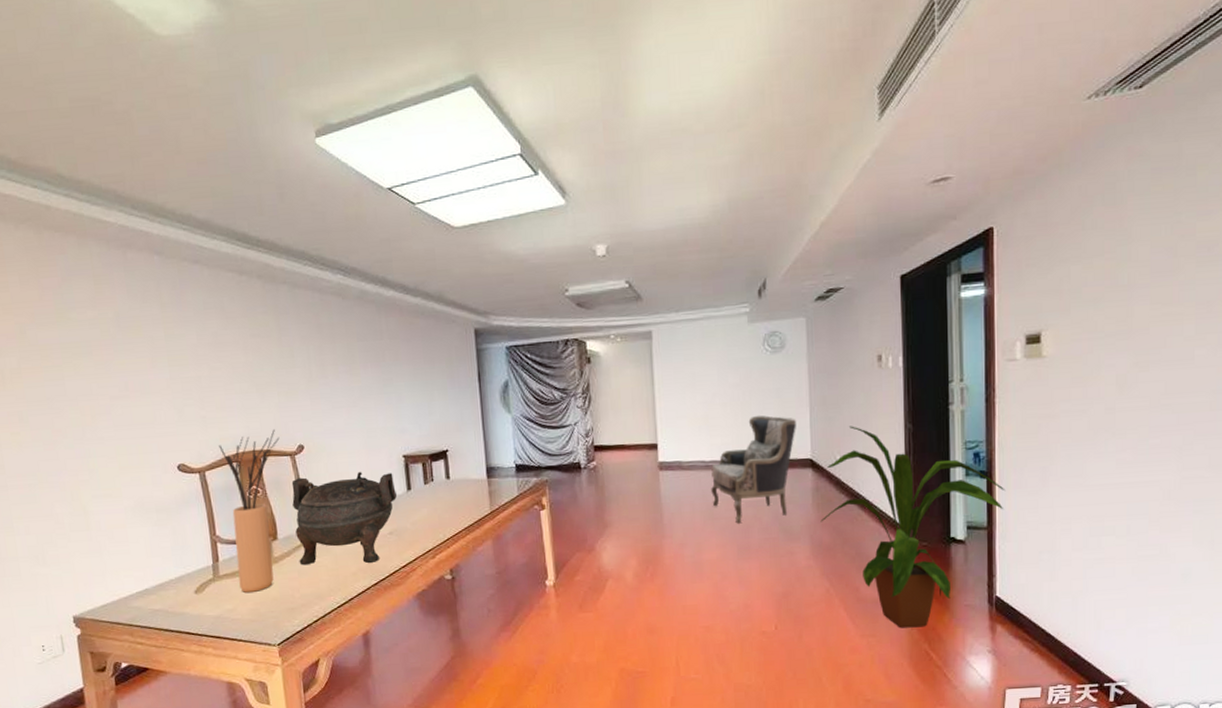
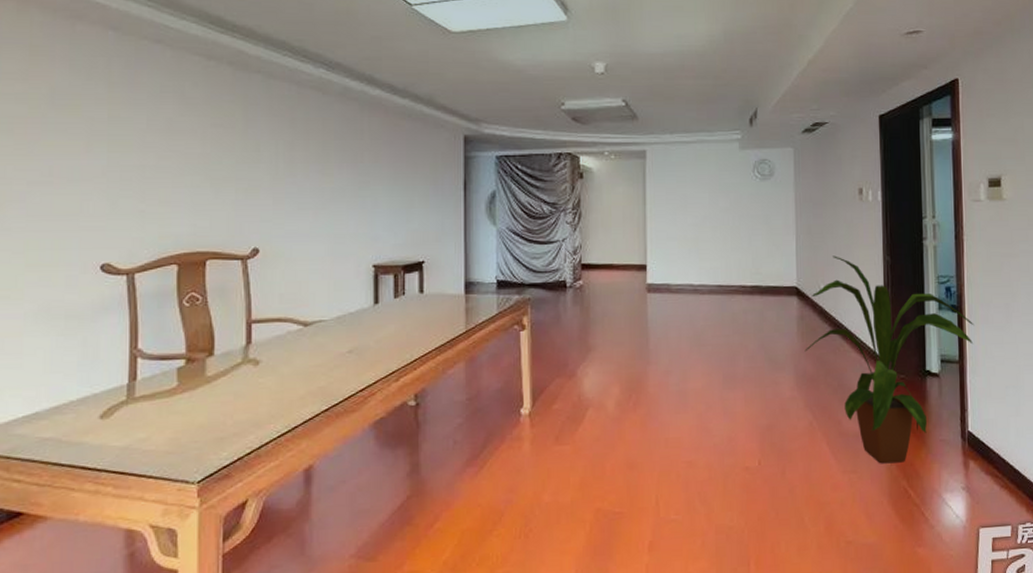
vase: present [219,429,280,592] -> none [156,229,231,418]
incense burner: present [291,471,397,564] -> none [237,280,361,386]
armchair: present [711,415,796,524] -> none [699,240,783,351]

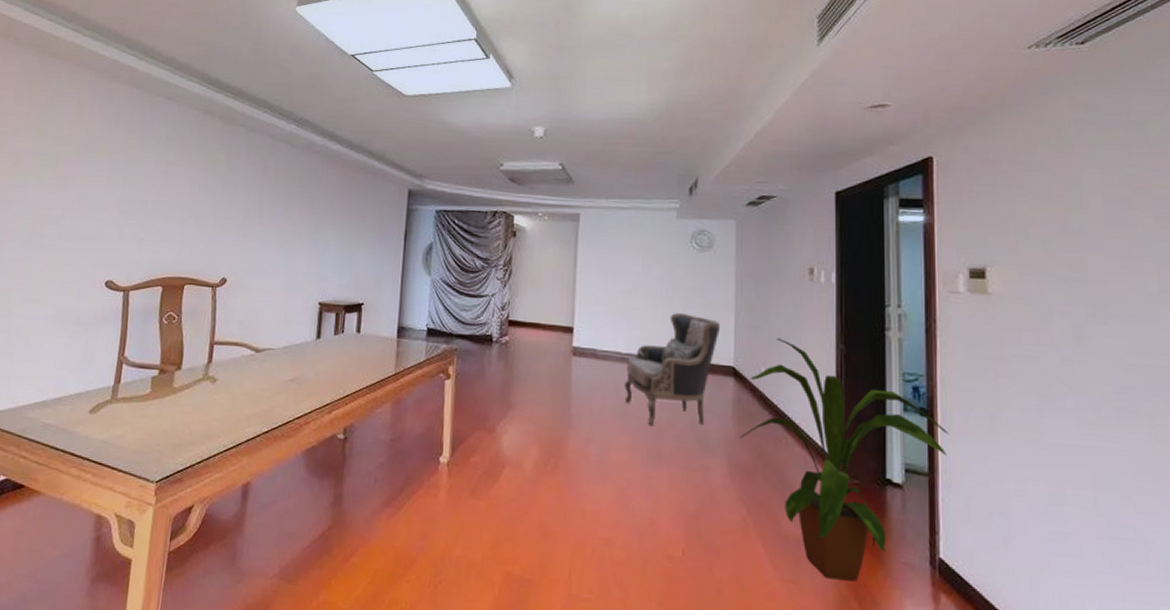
armchair: none [699,240,783,351] -> present [625,312,720,426]

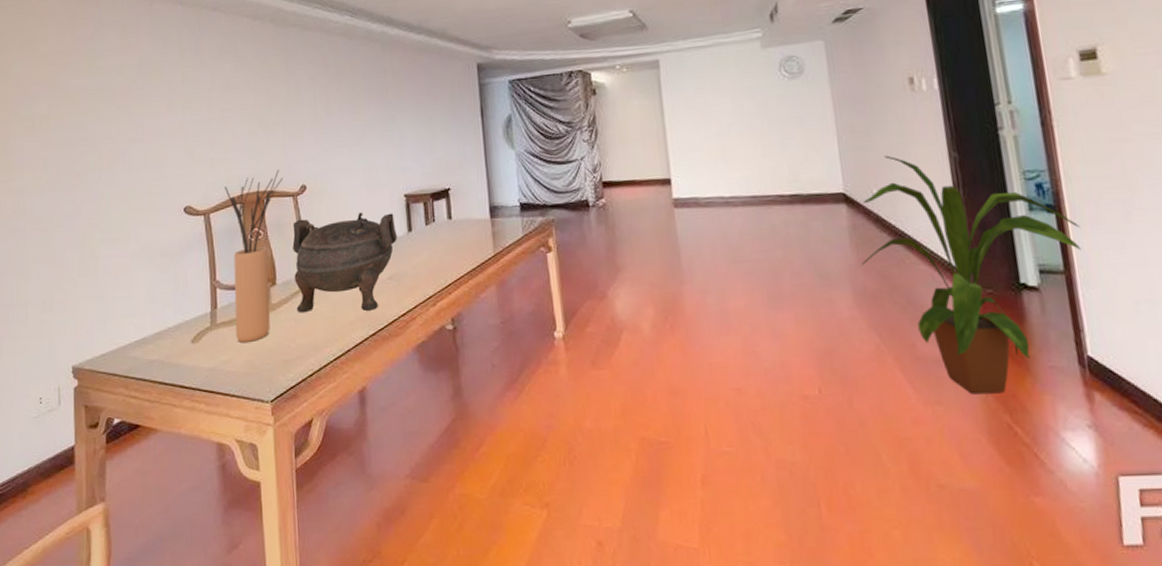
vase: none [134,259,206,421] -> present [225,169,283,342]
incense burner: none [196,310,306,408] -> present [292,211,397,312]
armchair: present [625,312,720,426] -> none [731,145,824,268]

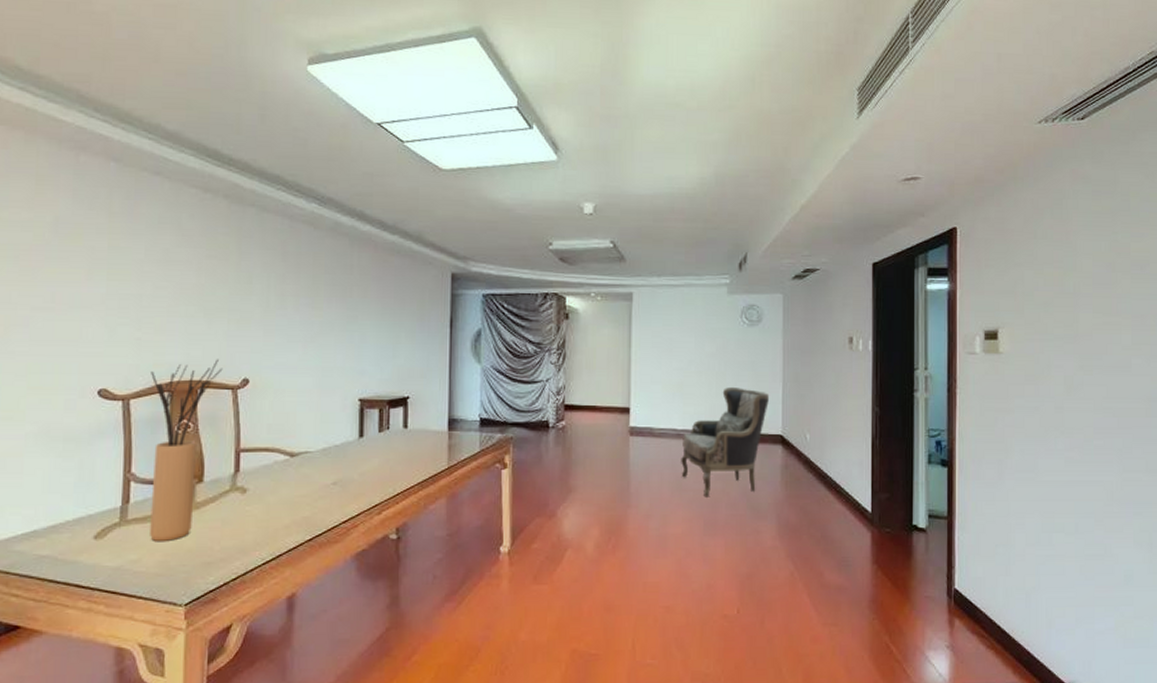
incense burner: present [292,211,397,312] -> none [224,412,346,515]
armchair: none [731,145,824,268] -> present [681,386,769,497]
house plant: present [861,155,1081,395] -> none [788,405,965,618]

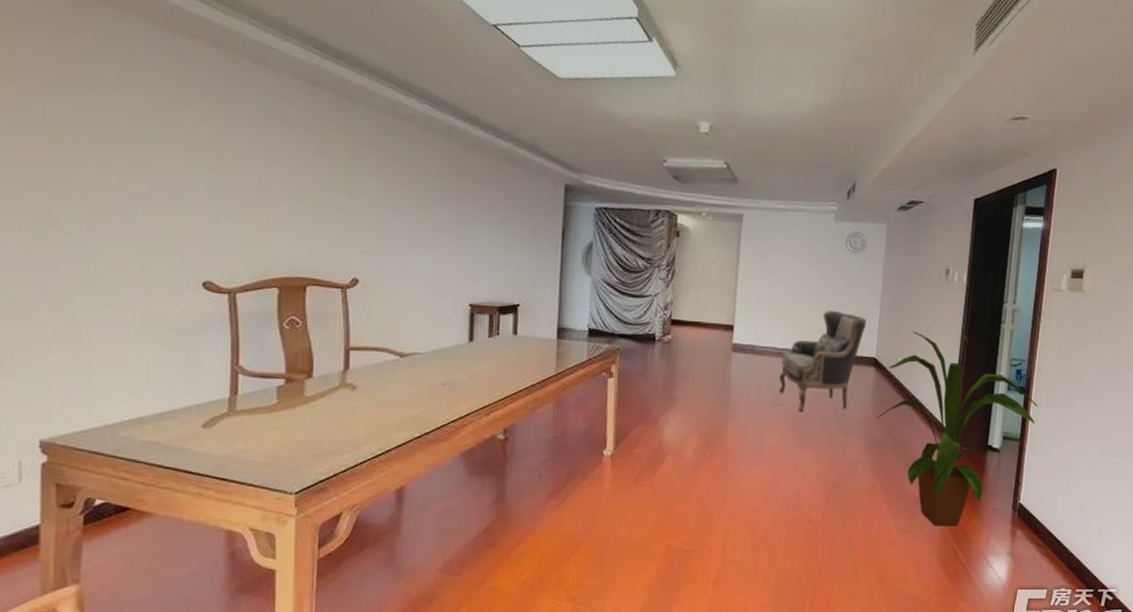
vase: present [150,359,223,541] -> none [257,257,332,433]
house plant: none [788,405,965,618] -> present [876,331,1039,526]

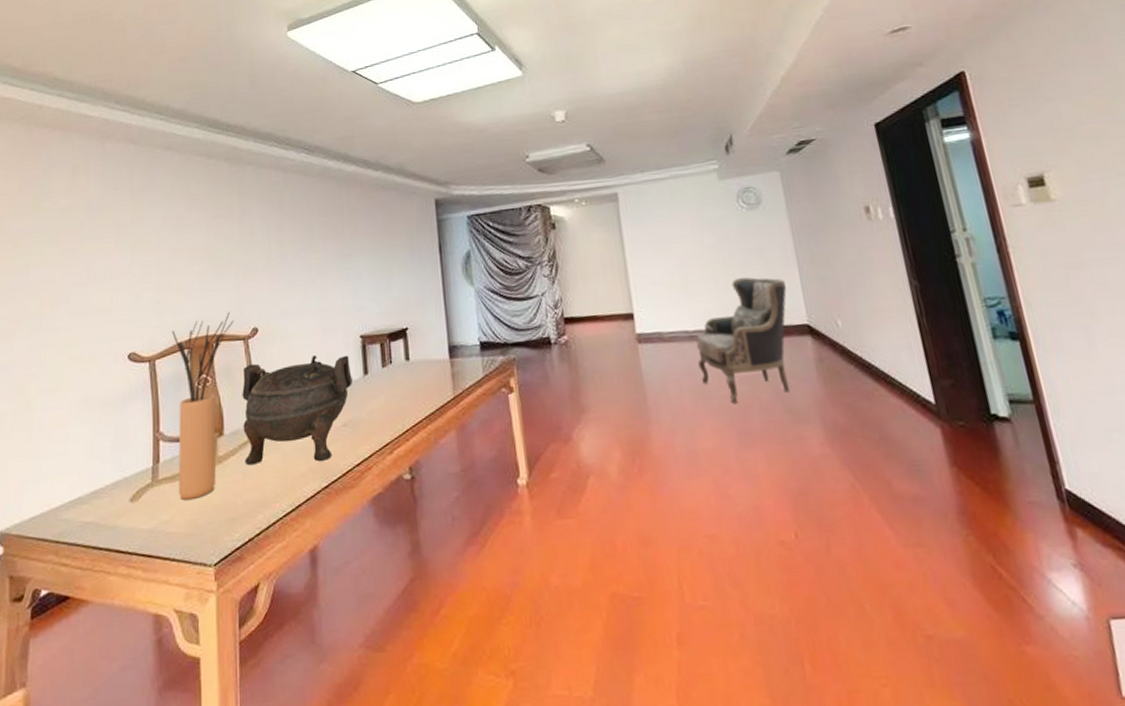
vase: none [257,257,332,433] -> present [172,312,234,500]
incense burner: none [334,313,456,413] -> present [242,354,352,465]
house plant: present [876,331,1039,526] -> none [827,285,1048,535]

